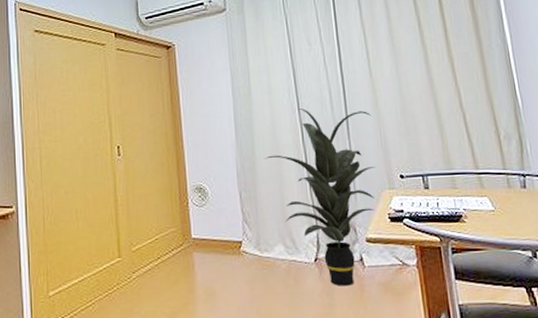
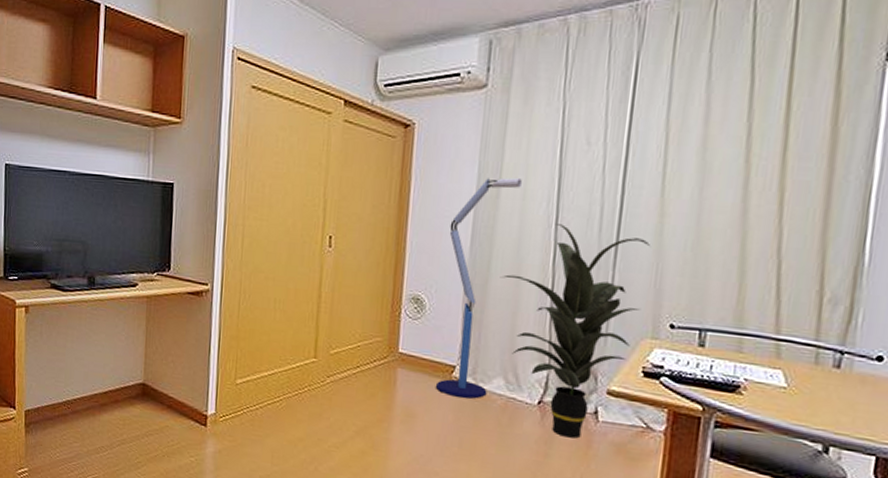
floor lamp: none [216,77,272,270] -> present [435,178,522,399]

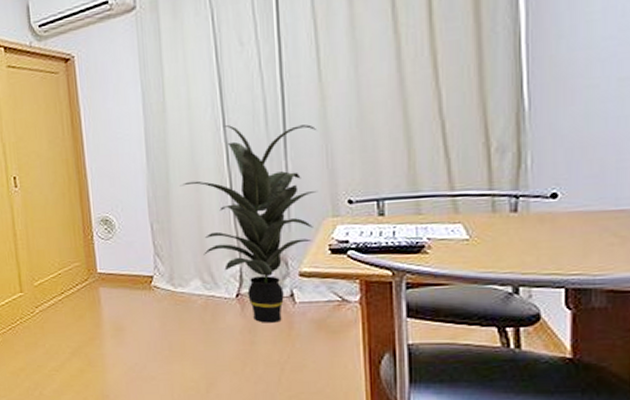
floor lamp: present [435,178,522,399] -> none [124,90,187,305]

